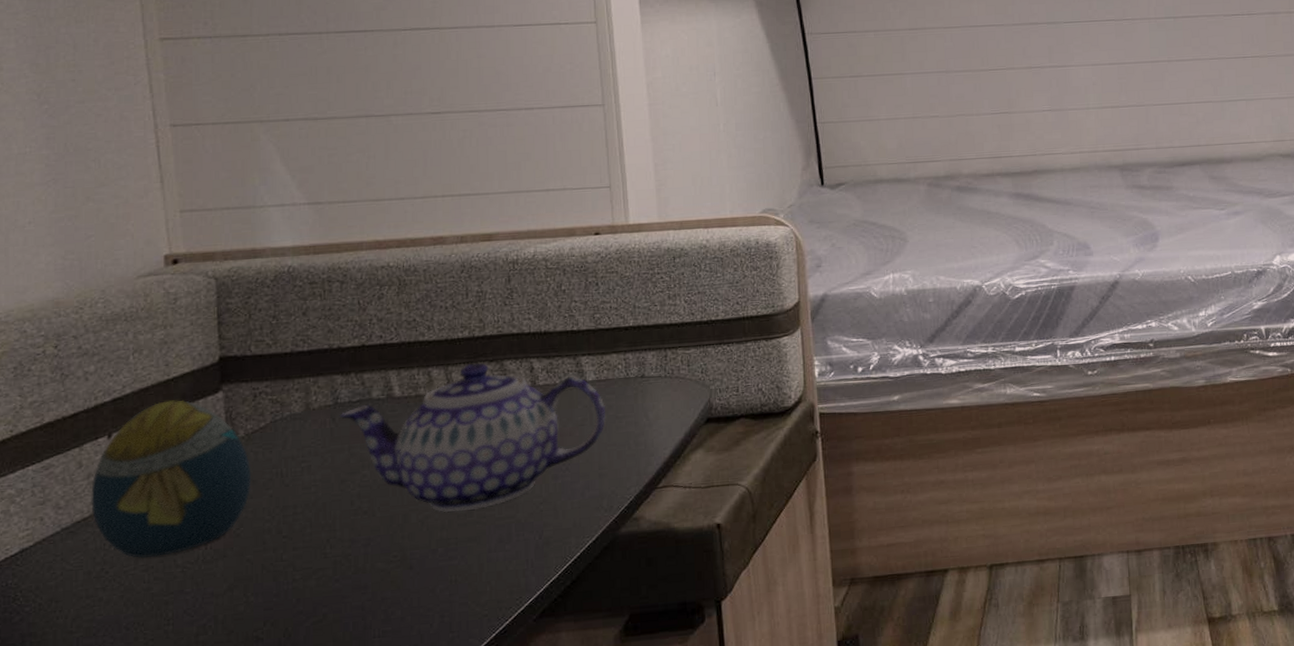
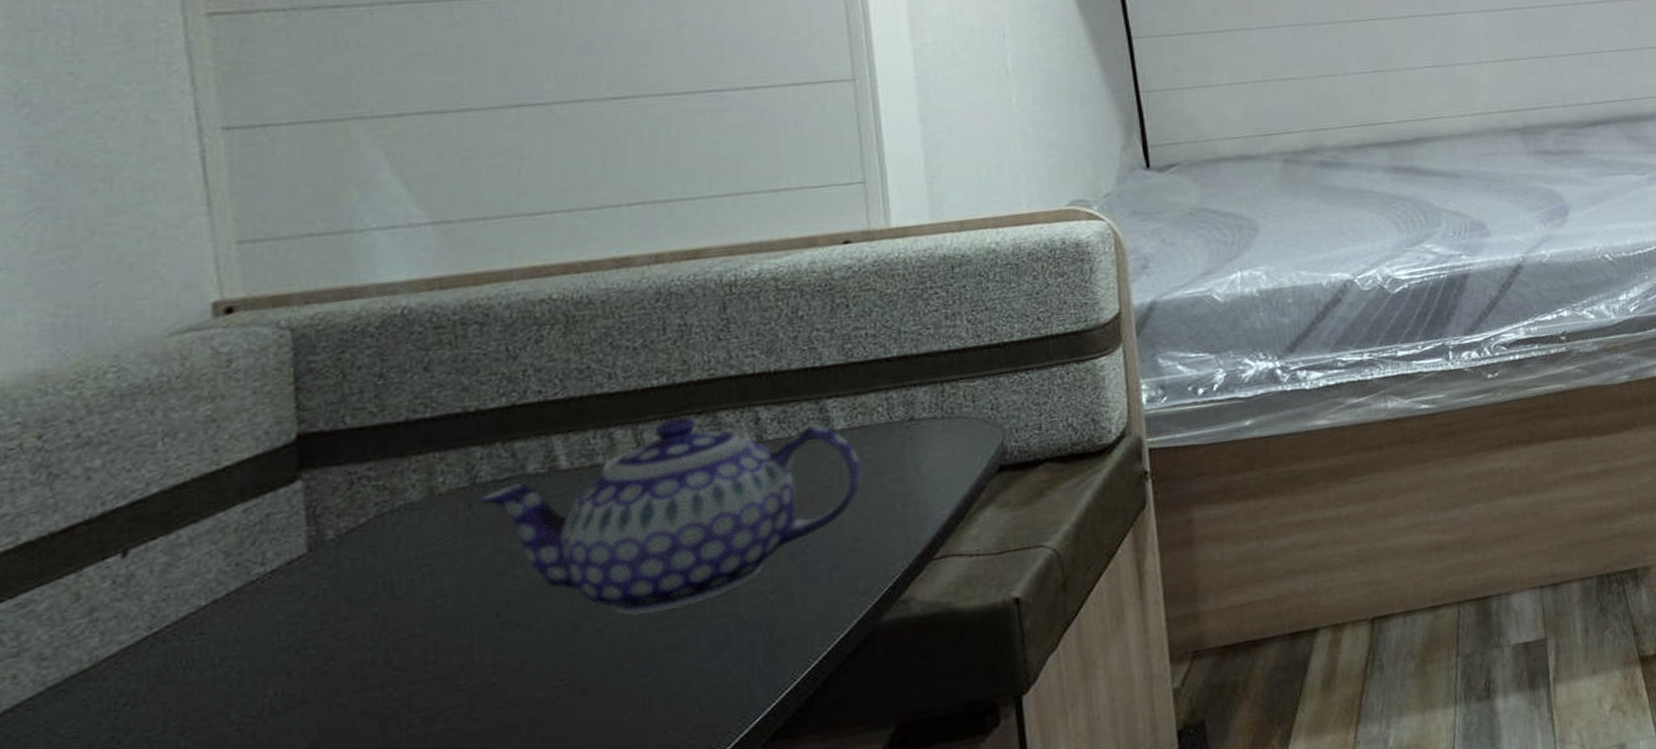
decorative egg: present [90,400,251,558] -> none [92,496,346,717]

